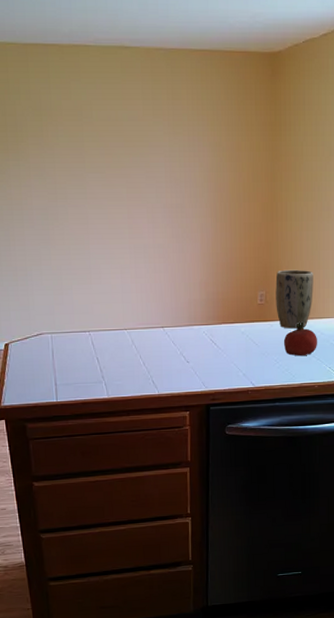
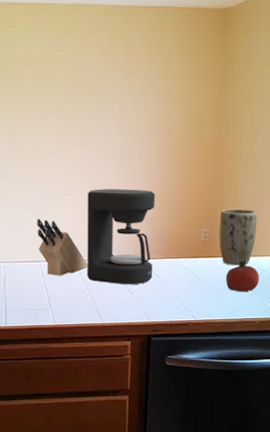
knife block: none [83,285,141,346] -> present [37,218,88,276]
coffee maker: none [136,251,209,353] -> present [87,189,155,284]

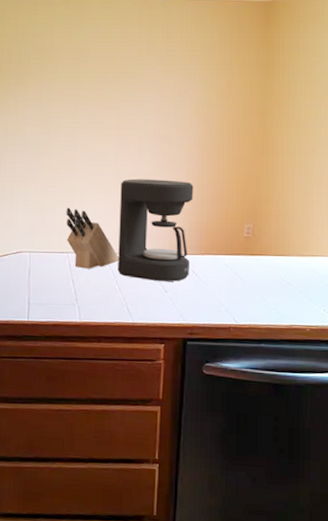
plant pot: present [219,208,257,265] -> none [264,203,306,265]
fruit: present [225,259,259,292] -> none [271,258,310,296]

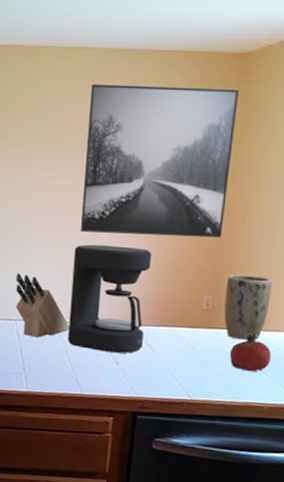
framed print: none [125,30,266,170] -> present [80,83,240,238]
plant pot: none [264,203,306,265] -> present [224,274,272,340]
fruit: none [271,258,310,296] -> present [229,333,271,372]

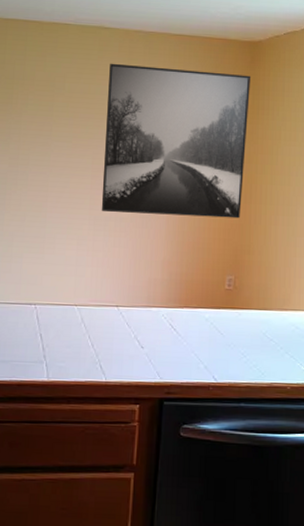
knife block: present [16,273,70,338] -> none [35,254,93,323]
coffee maker: present [68,244,152,353] -> none [90,224,174,337]
plant pot: present [224,274,272,340] -> none [245,254,289,320]
fruit: present [229,333,271,372] -> none [252,312,291,352]

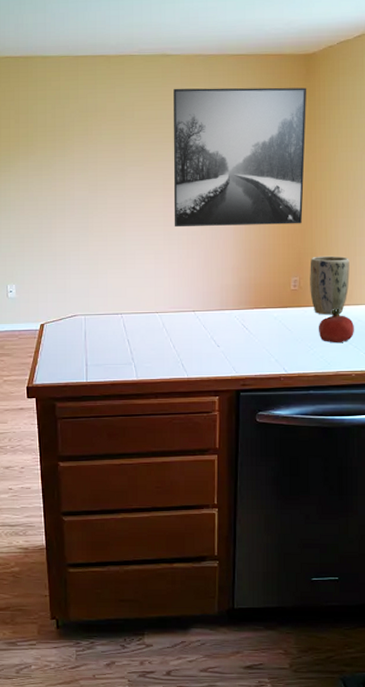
plant pot: none [245,254,289,320] -> present [310,255,350,315]
fruit: none [252,312,291,352] -> present [318,308,354,344]

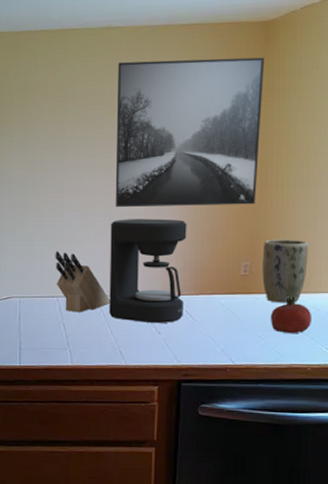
knife block: none [118,269,172,329] -> present [55,251,111,313]
coffee maker: none [170,237,241,336] -> present [109,218,187,323]

